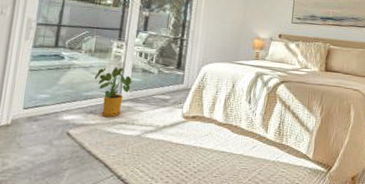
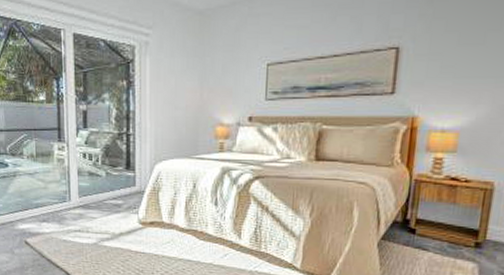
house plant: present [94,67,133,118] -> none [41,171,80,226]

